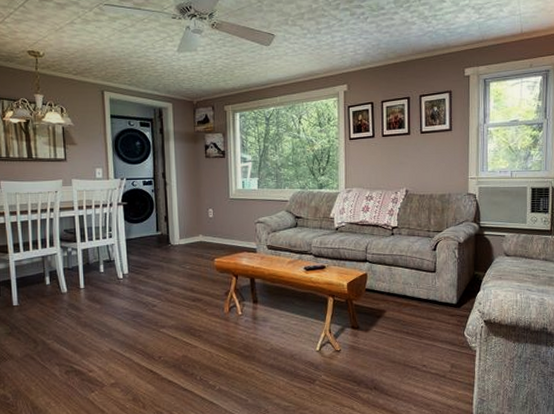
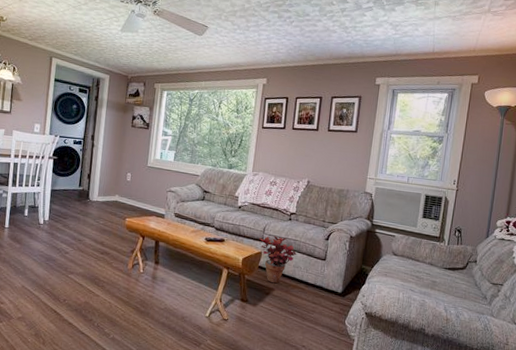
potted plant: none [363,254,406,305] -> present [259,236,299,284]

